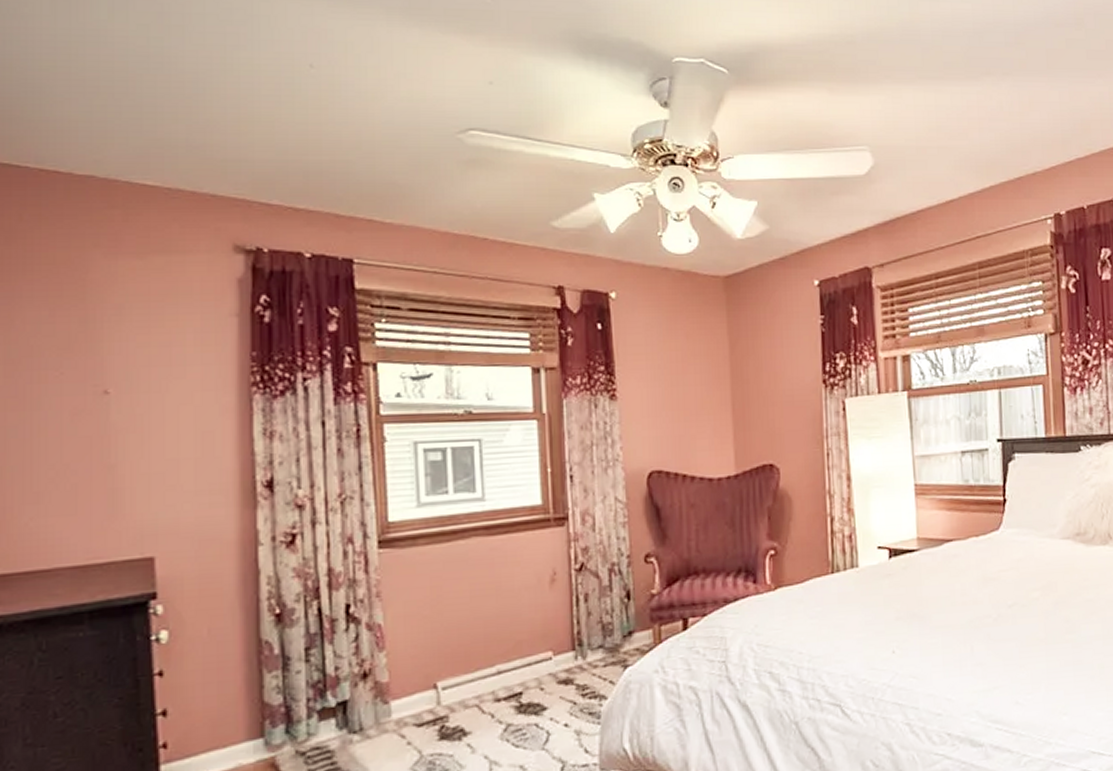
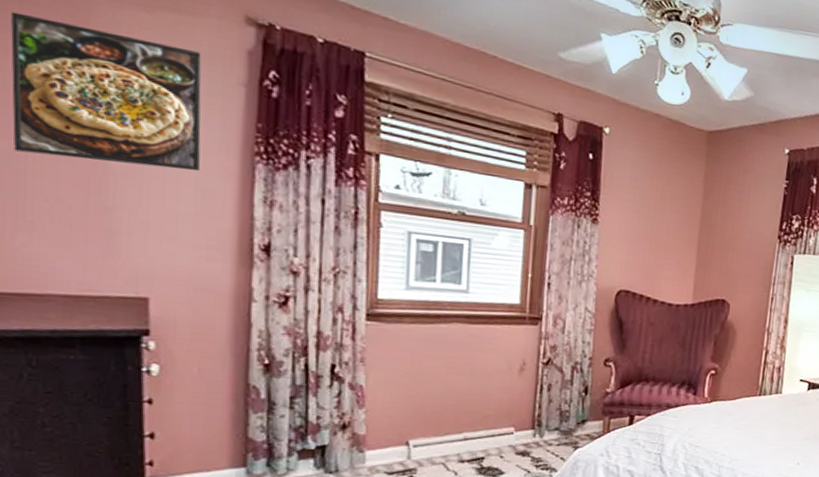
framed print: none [15,282,197,422] -> present [11,11,202,172]

